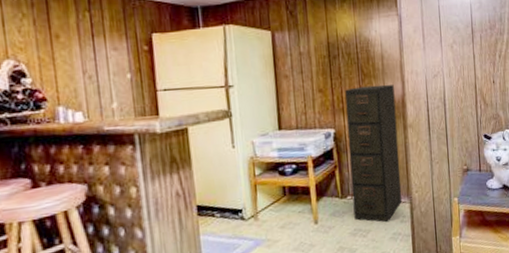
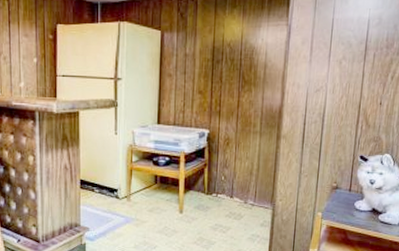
filing cabinet: present [345,84,402,223] -> none [217,92,273,224]

